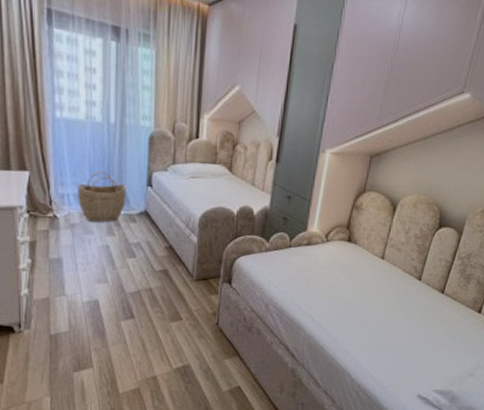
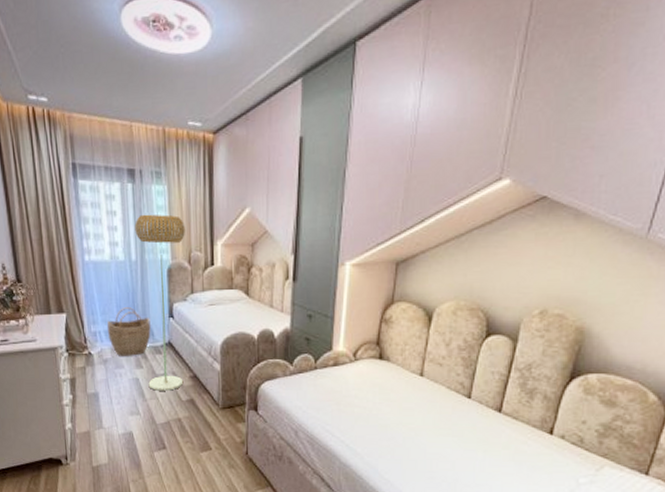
floor lamp: none [116,76,171,260] -> present [134,214,185,391]

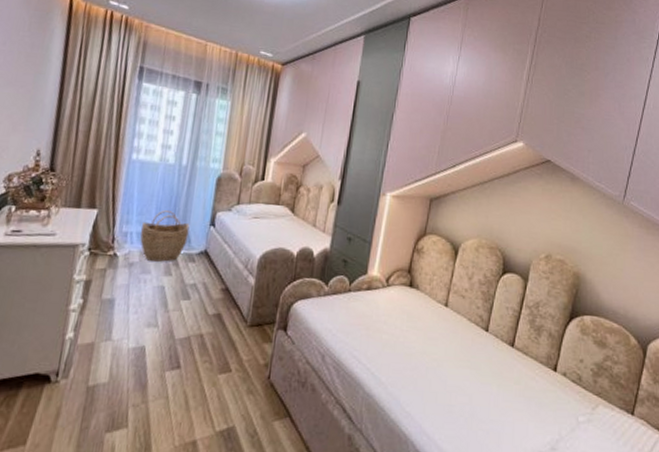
floor lamp: present [134,214,185,391] -> none [174,123,242,303]

